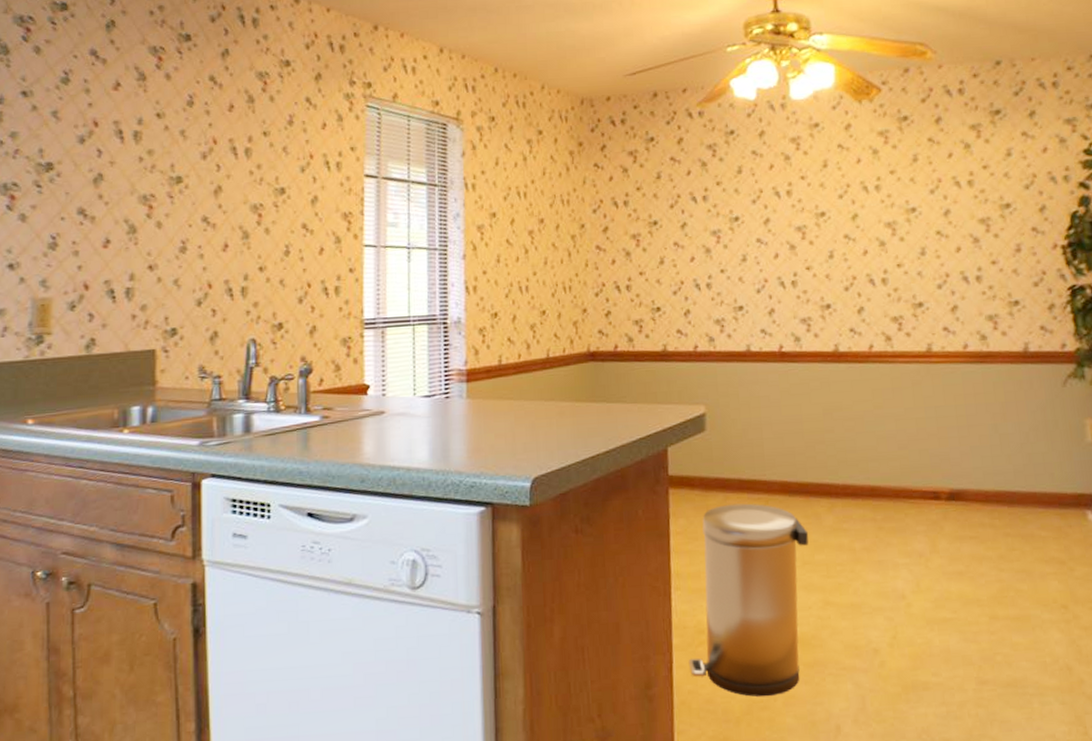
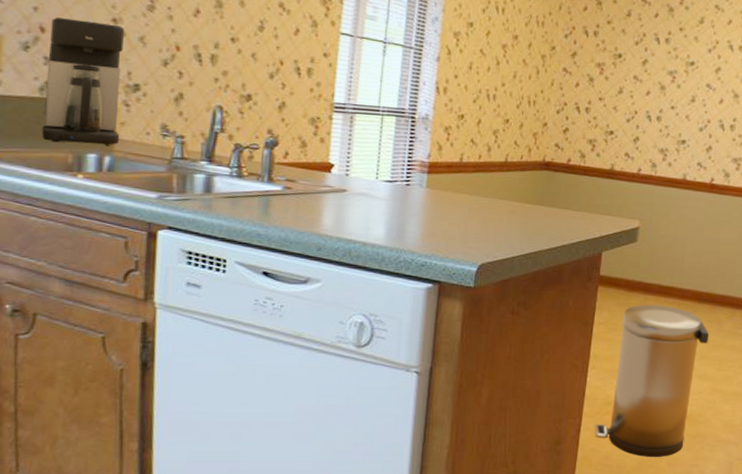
coffee maker: none [89,271,161,400] -> present [41,17,124,145]

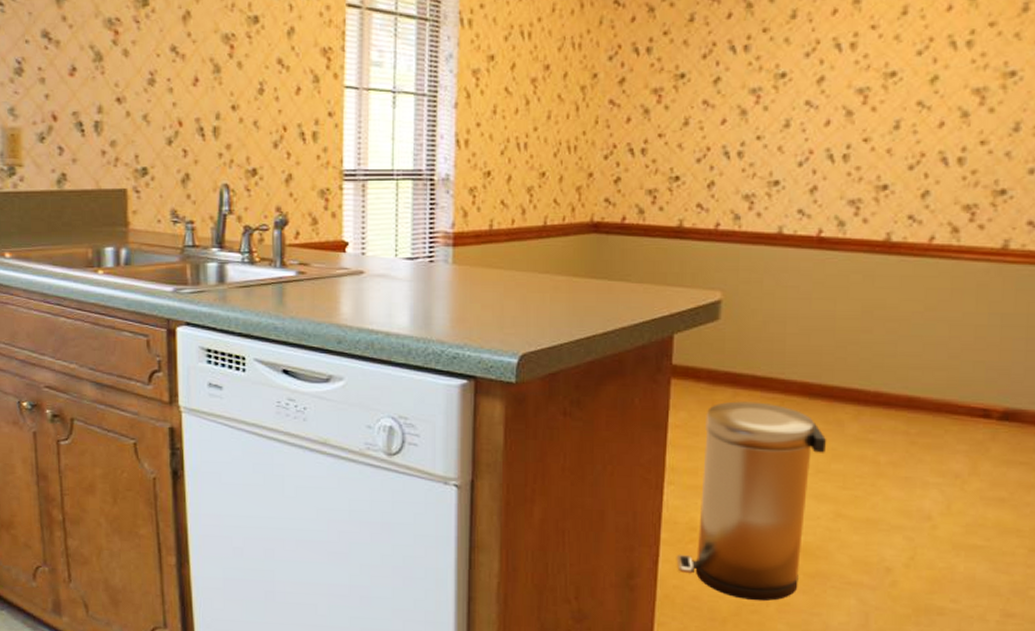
coffee maker: present [41,17,124,145] -> none [62,103,134,238]

